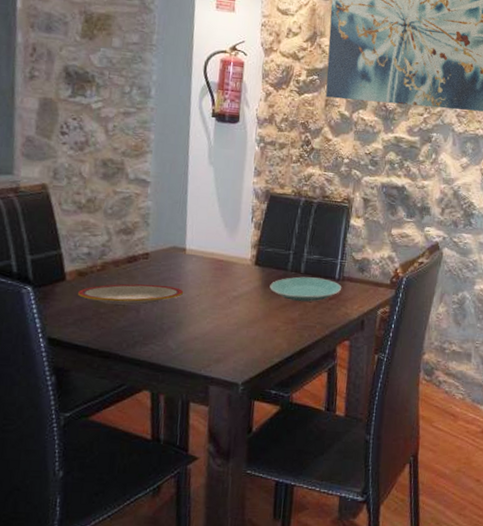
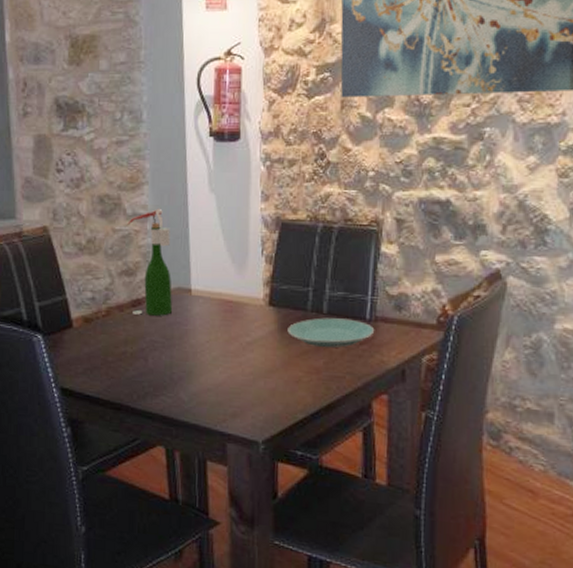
plate: present [78,284,184,305] -> none [86,329,193,353]
wine bottle: none [128,175,170,272] -> present [127,208,173,316]

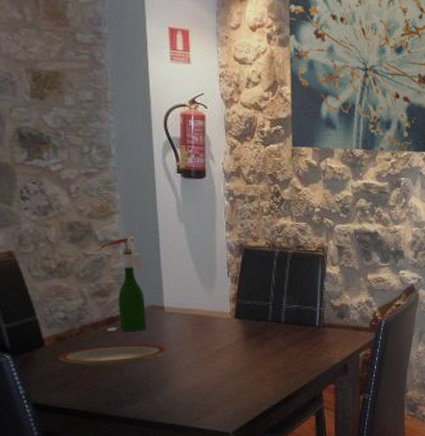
plate: none [86,329,193,353] -> present [59,344,167,366]
plate: present [287,318,375,348] -> none [252,326,323,350]

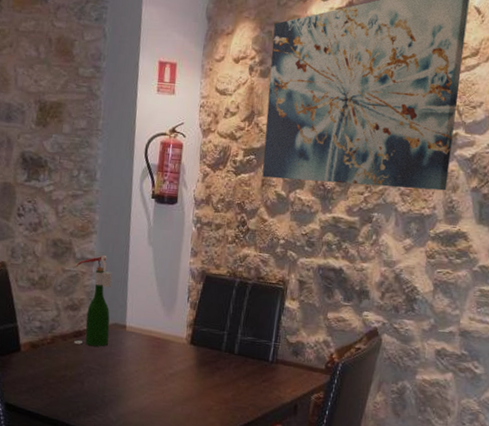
plate: present [59,344,167,366] -> none [31,357,124,378]

